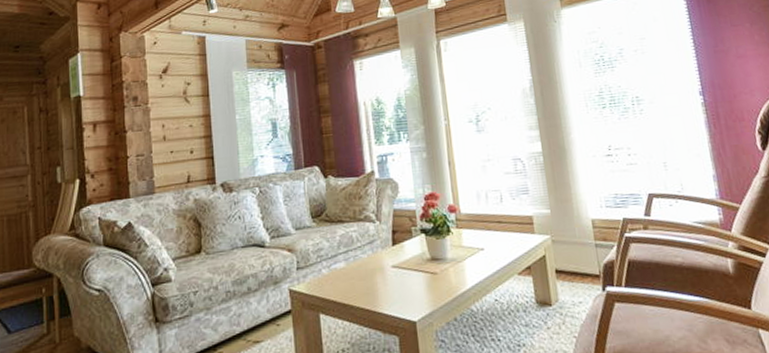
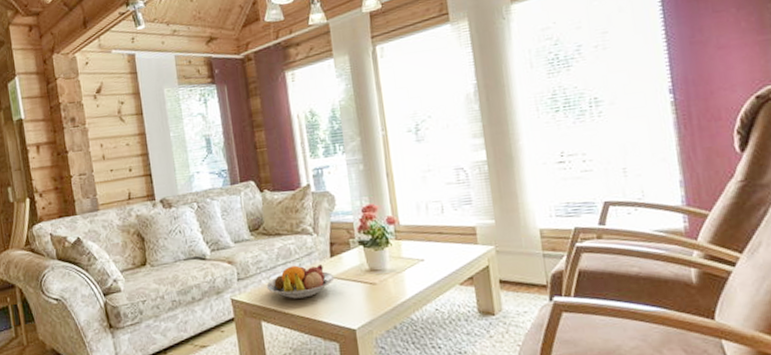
fruit bowl: none [326,252,396,290] -> present [266,263,335,299]

